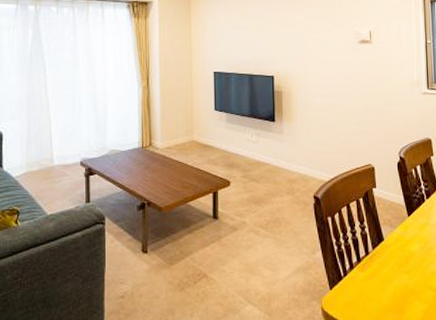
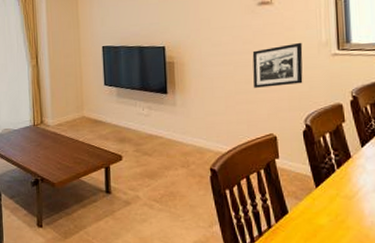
picture frame: none [353,80,398,120] -> present [252,42,303,88]

